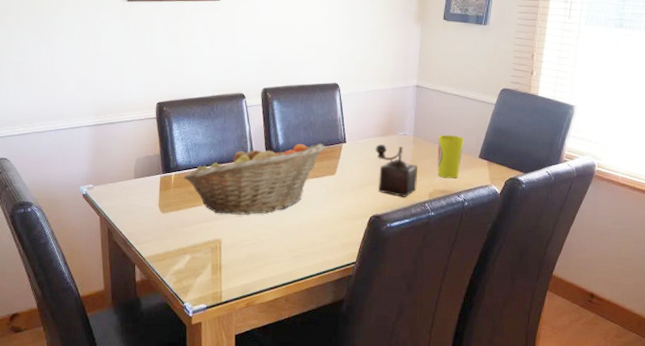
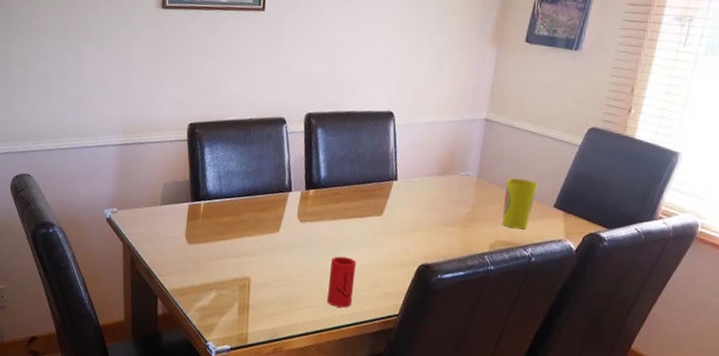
fruit basket: present [183,144,325,215] -> none [213,177,373,254]
cup: none [292,214,316,260] -> present [327,256,357,308]
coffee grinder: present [375,145,418,197] -> none [430,185,480,247]

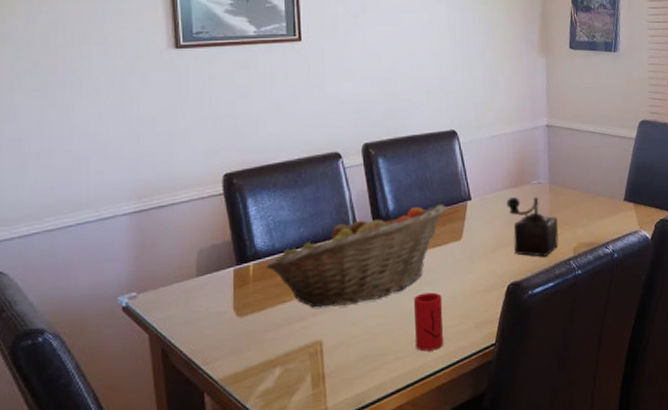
fruit basket: none [213,177,373,254] -> present [266,204,446,309]
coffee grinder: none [430,185,480,247] -> present [506,197,559,257]
cup: present [502,178,538,230] -> none [577,177,607,229]

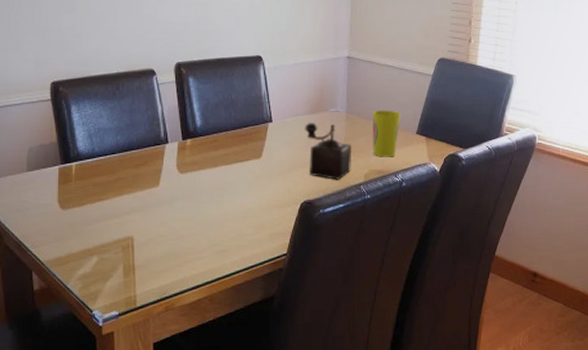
fruit basket: present [266,204,446,309] -> none [86,124,249,208]
cup: present [414,292,444,352] -> none [216,203,241,255]
cup: none [577,177,607,229] -> present [373,110,400,157]

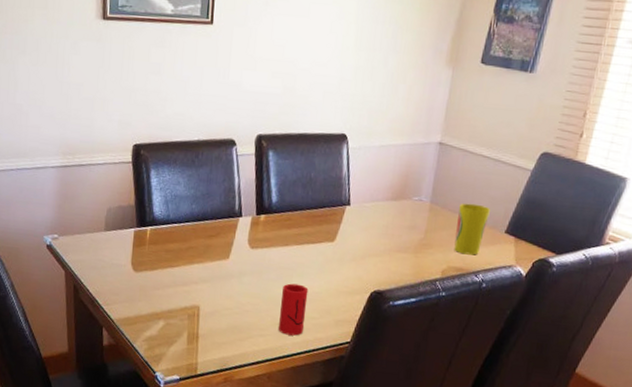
cup: none [216,203,241,255] -> present [278,283,309,336]
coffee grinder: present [305,123,352,180] -> none [383,210,433,273]

